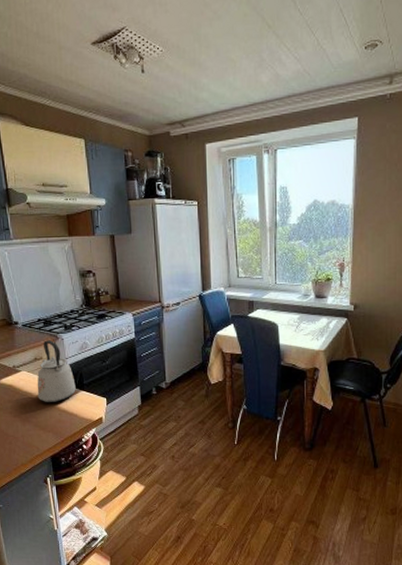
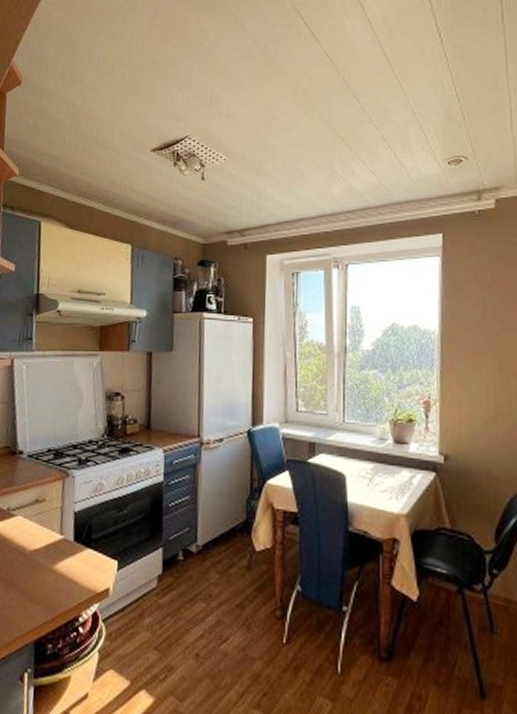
kettle: present [37,340,76,403] -> none [31,477,82,563]

